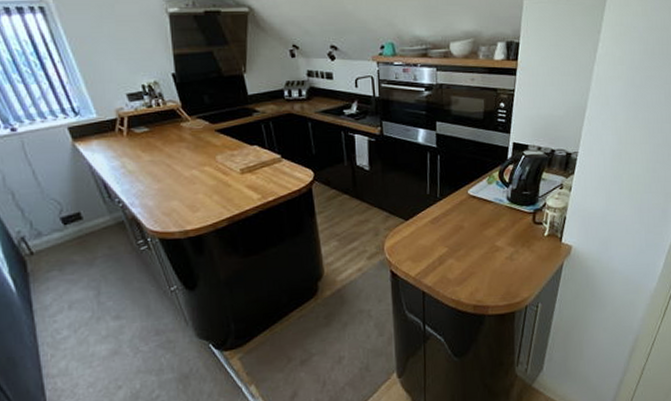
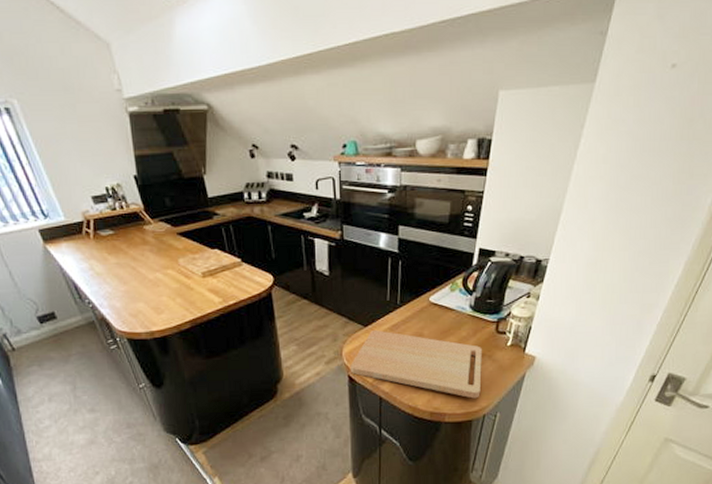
cutting board: none [392,224,522,290] -> present [350,330,482,399]

